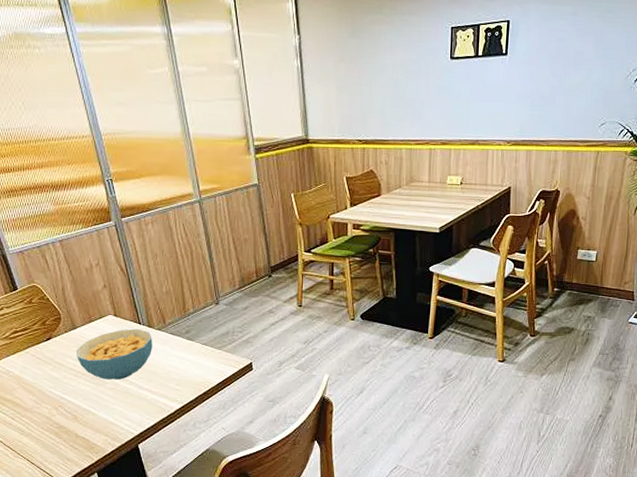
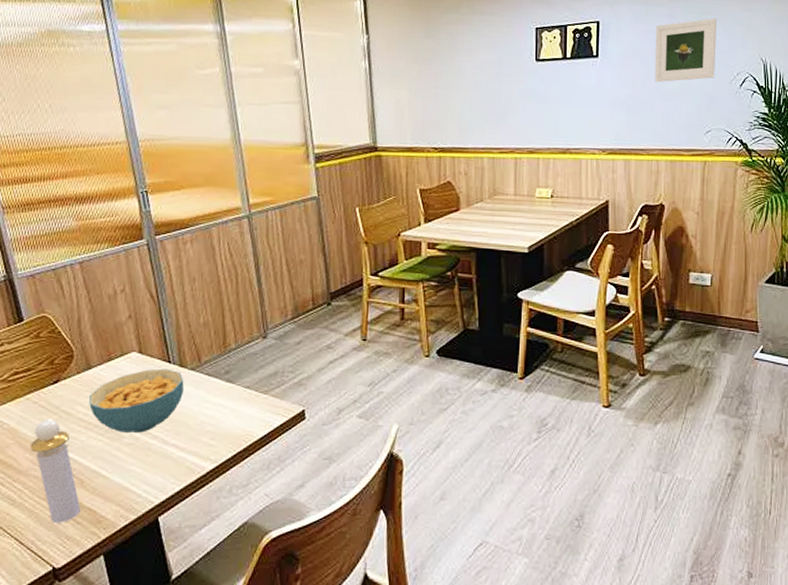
perfume bottle: none [32,369,76,448] -> present [29,420,81,523]
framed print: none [557,16,618,79] -> present [654,18,716,83]

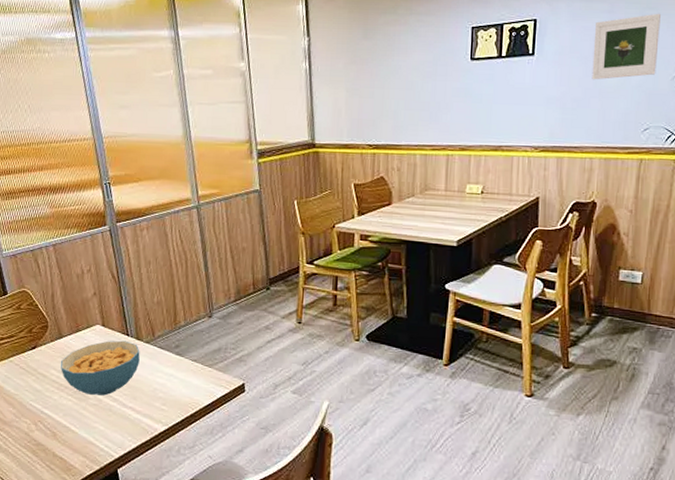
perfume bottle: present [29,420,81,523] -> none [12,379,54,468]

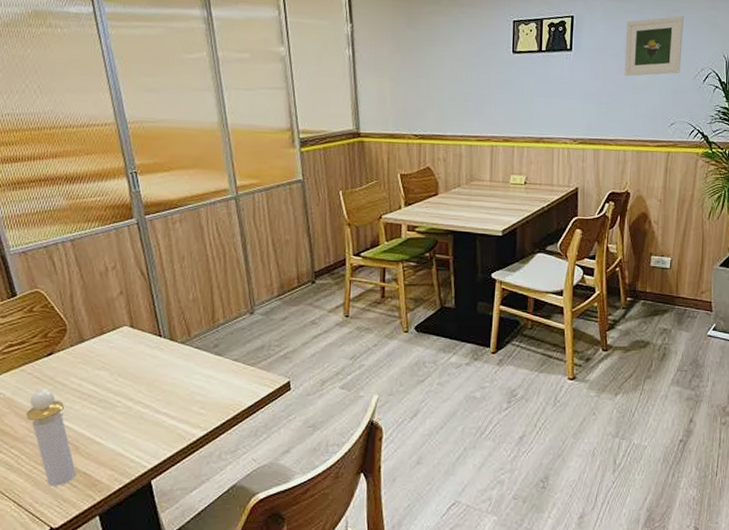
perfume bottle: none [12,379,54,468] -> present [25,390,76,486]
cereal bowl: present [61,340,140,396] -> none [83,342,175,402]

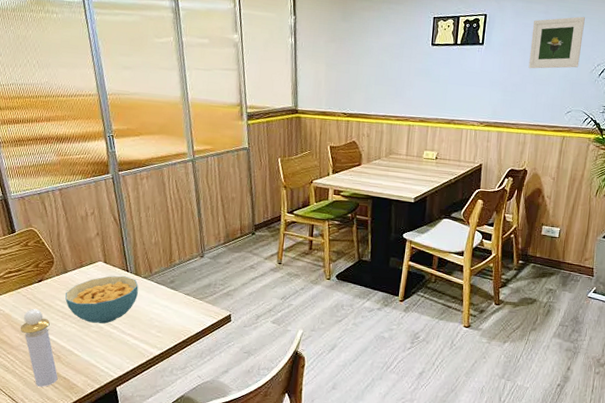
cereal bowl: none [83,342,175,402] -> present [65,275,139,324]

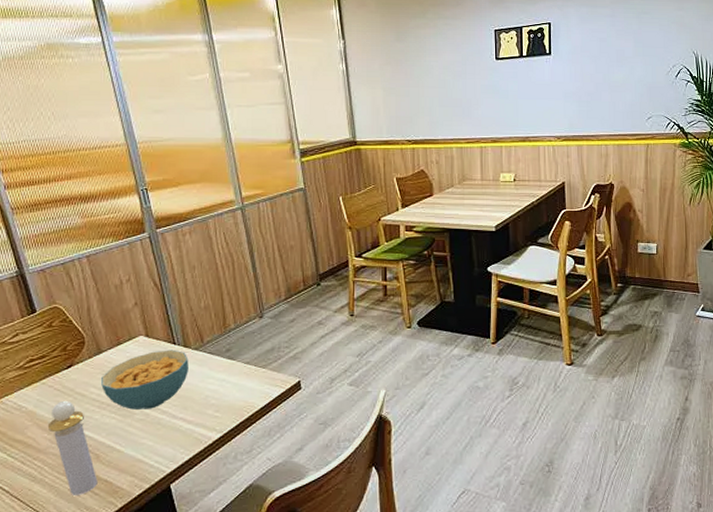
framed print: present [528,16,585,69] -> none [600,17,654,76]

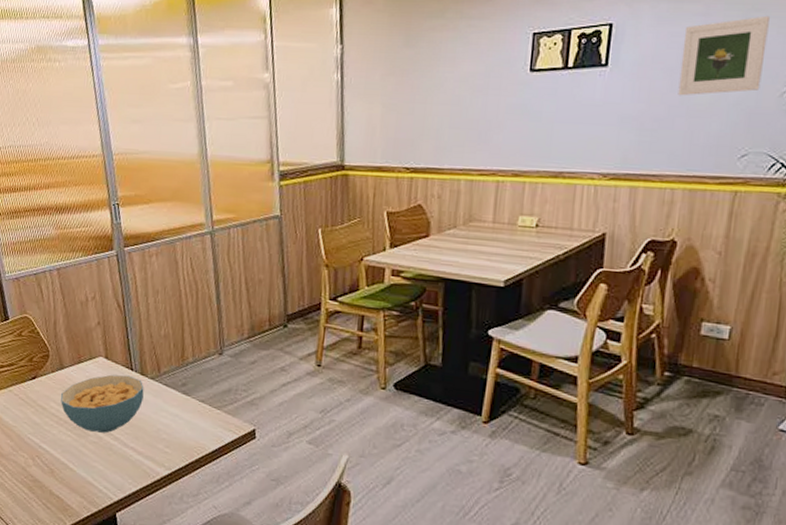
perfume bottle: present [47,401,98,495] -> none [10,411,51,506]
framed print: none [600,17,654,76] -> present [678,15,770,96]

